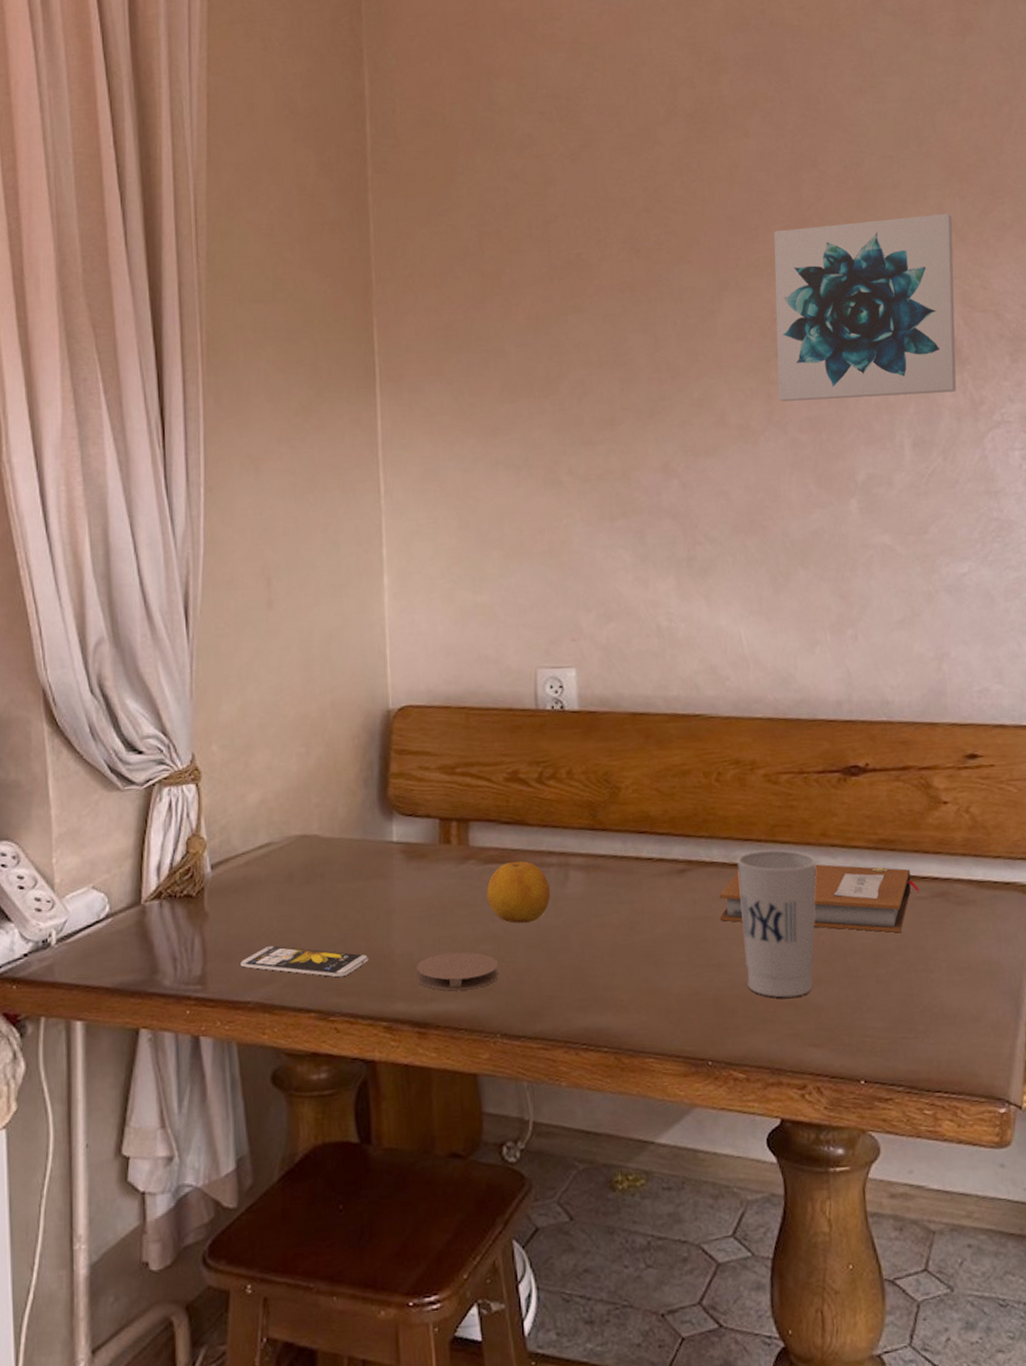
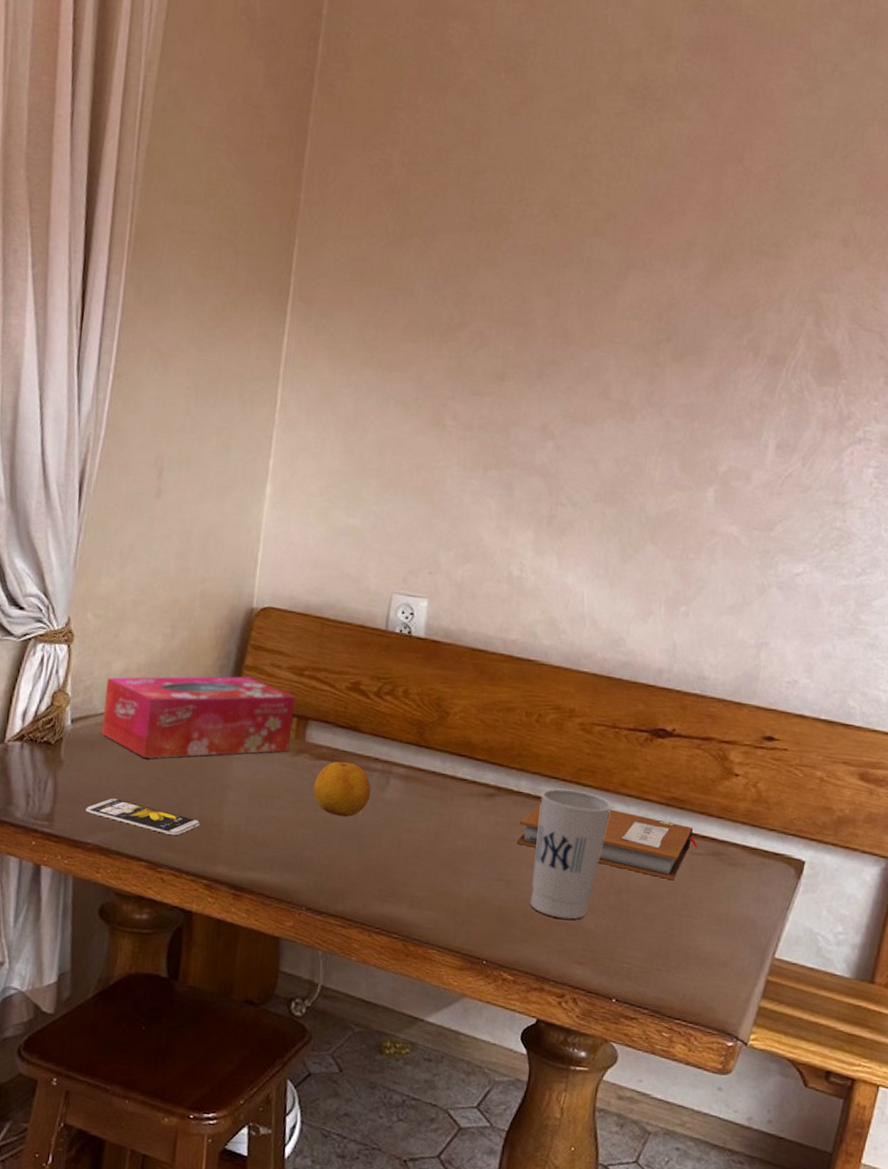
tissue box: none [244,785,454,896] -> present [101,675,295,759]
coaster: present [416,952,499,991] -> none [239,830,315,866]
wall art: present [773,213,957,402] -> none [661,218,860,403]

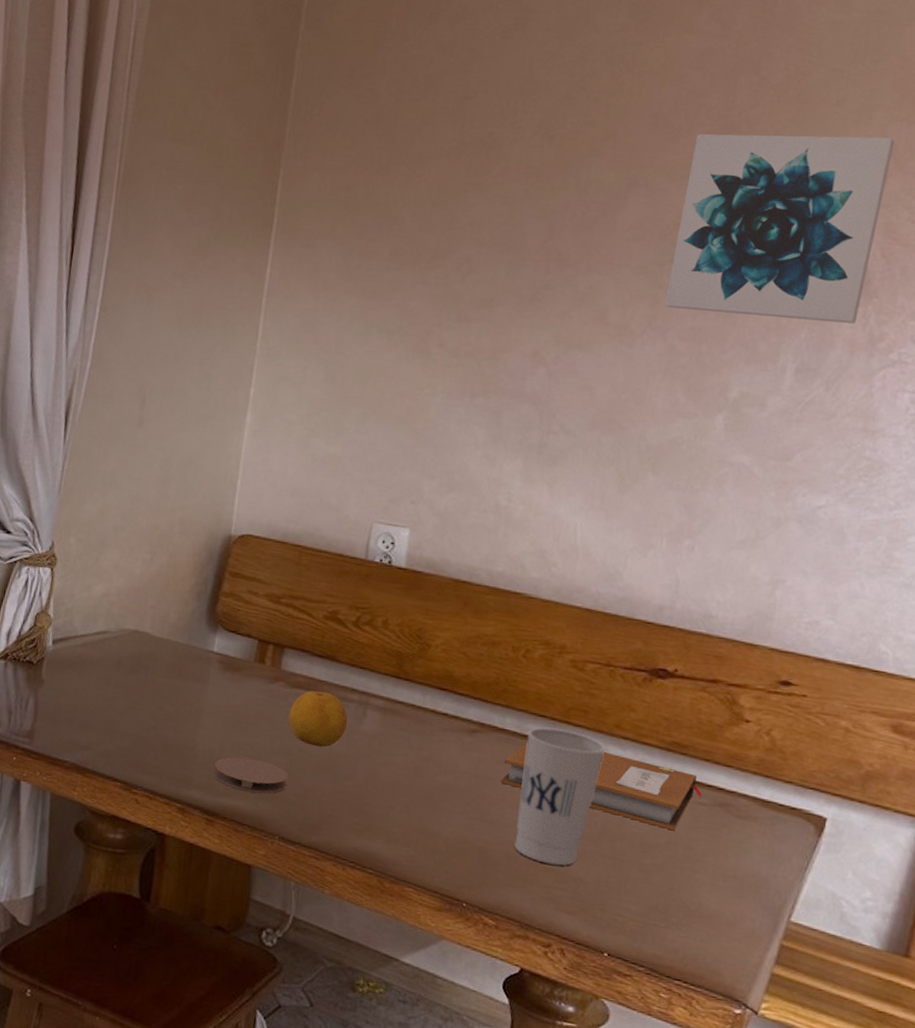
smartphone: present [86,798,200,836] -> none [64,718,174,758]
tissue box: present [101,675,295,759] -> none [80,600,272,682]
coaster: none [239,830,315,866] -> present [212,757,289,794]
wall art: none [661,218,860,403] -> present [664,134,895,324]

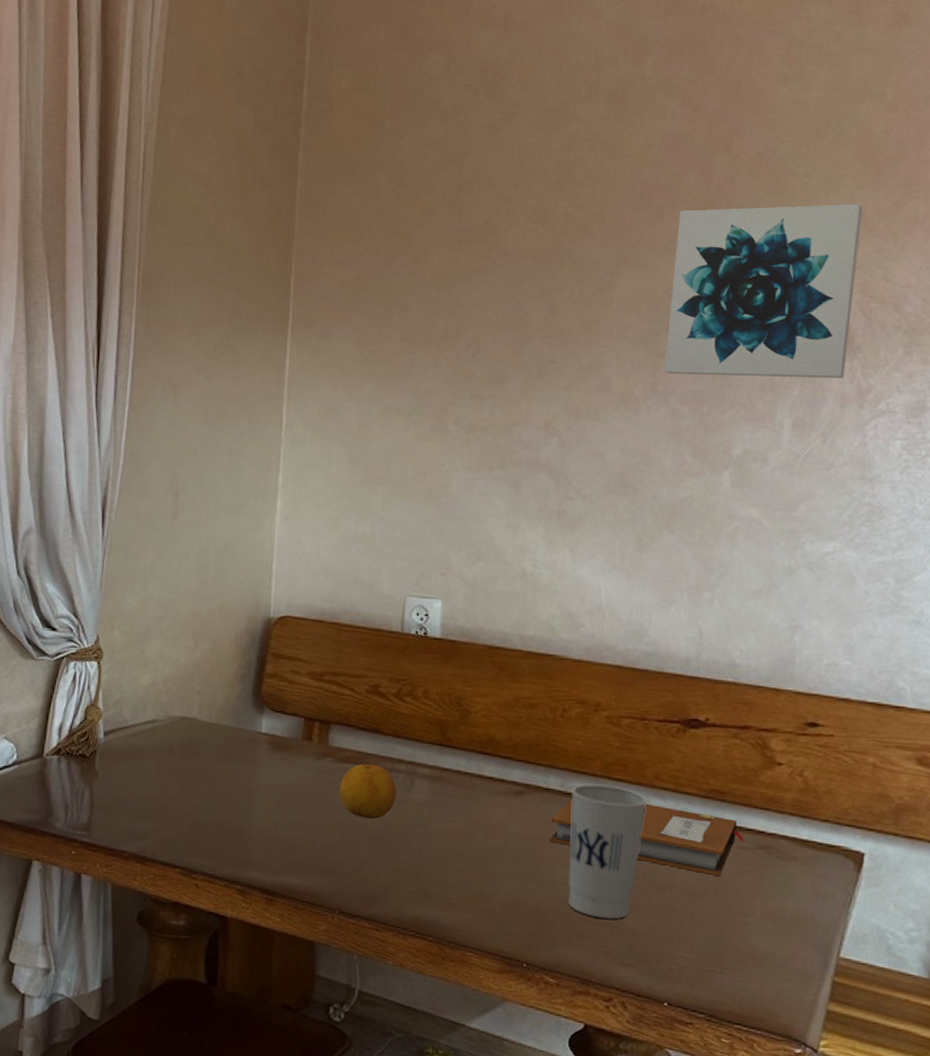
coaster: present [212,757,289,794] -> none [269,834,344,870]

